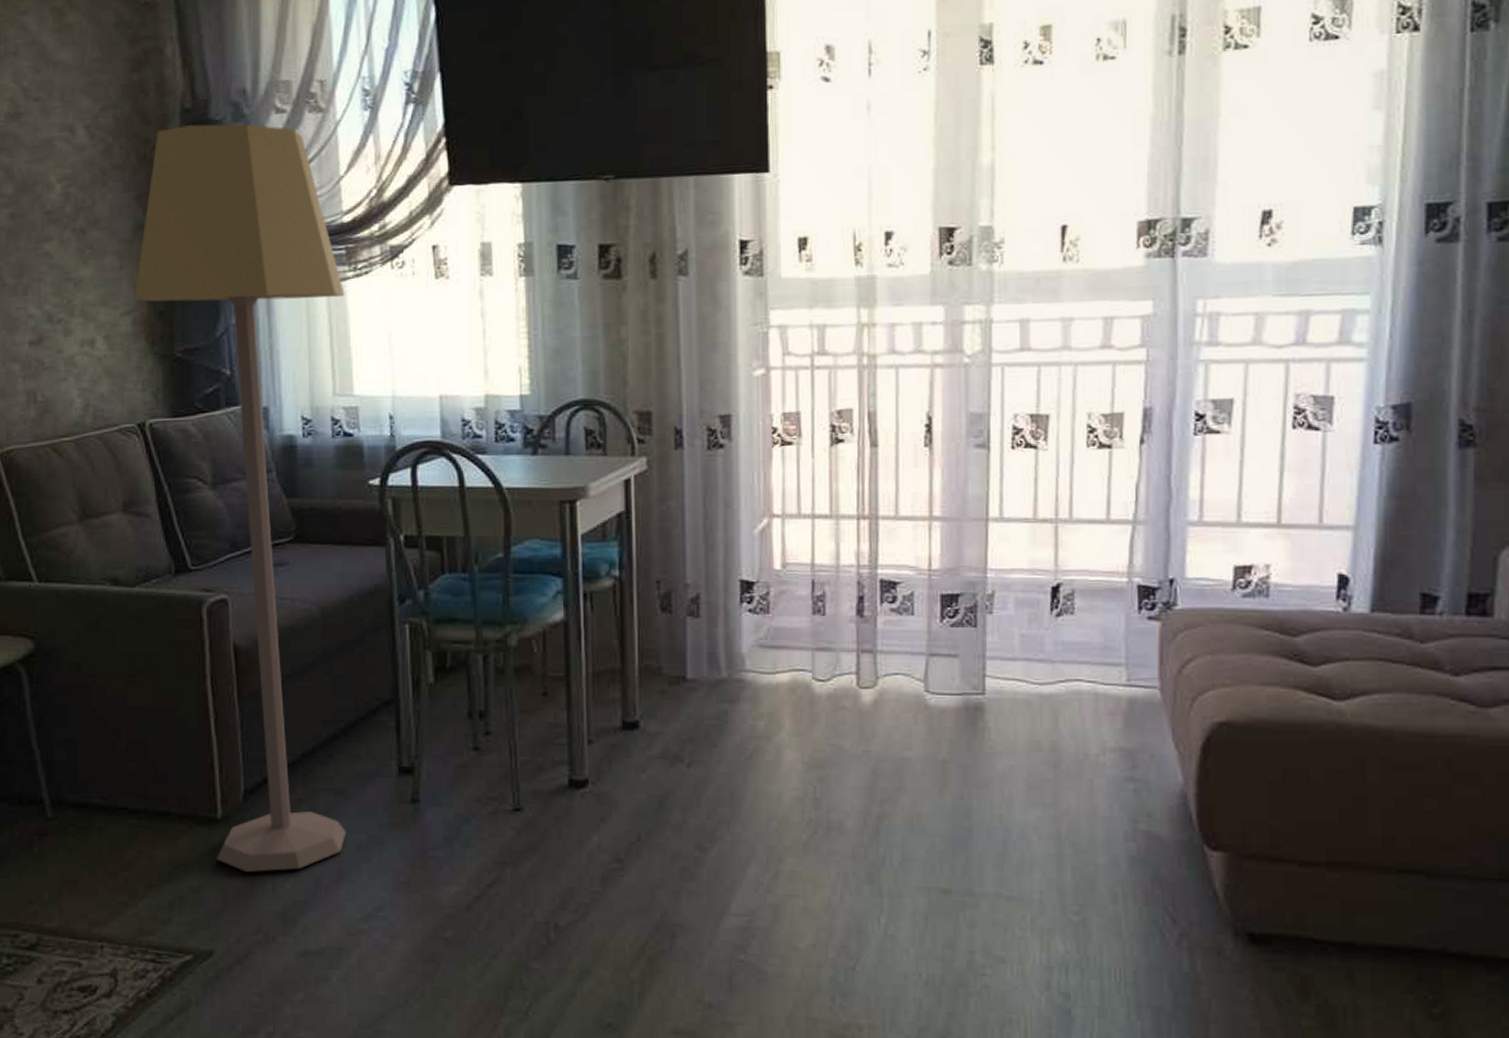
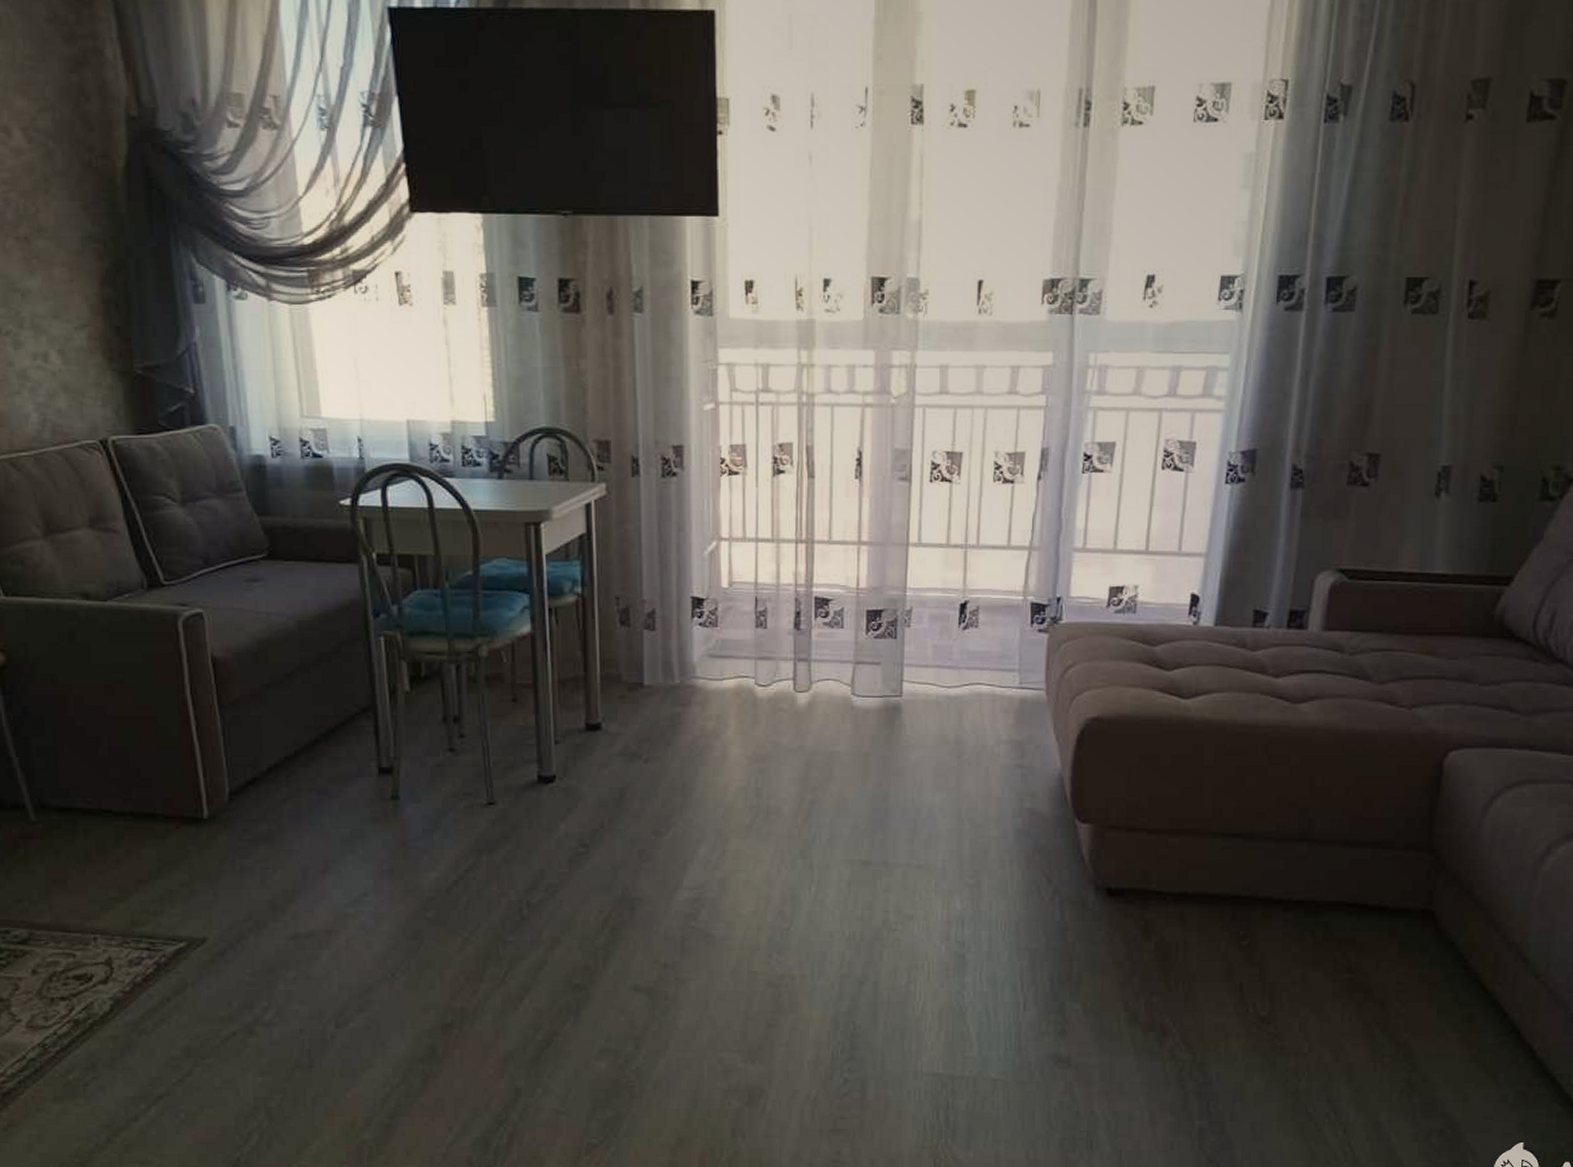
lamp: present [134,123,347,872] -> none [88,134,331,866]

